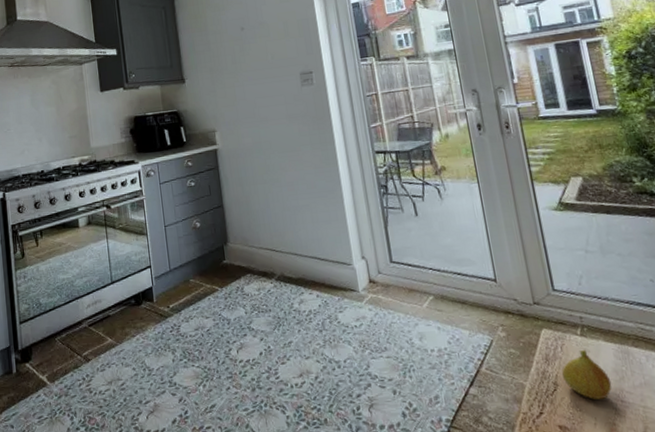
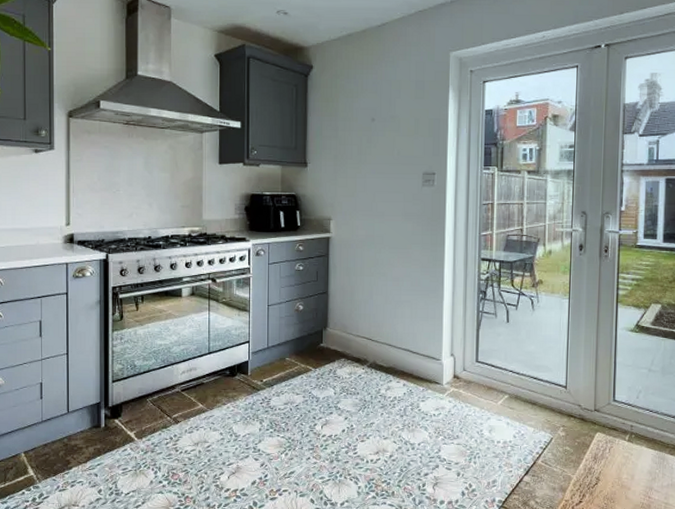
fruit: present [561,349,612,399] -> none [604,452,645,494]

